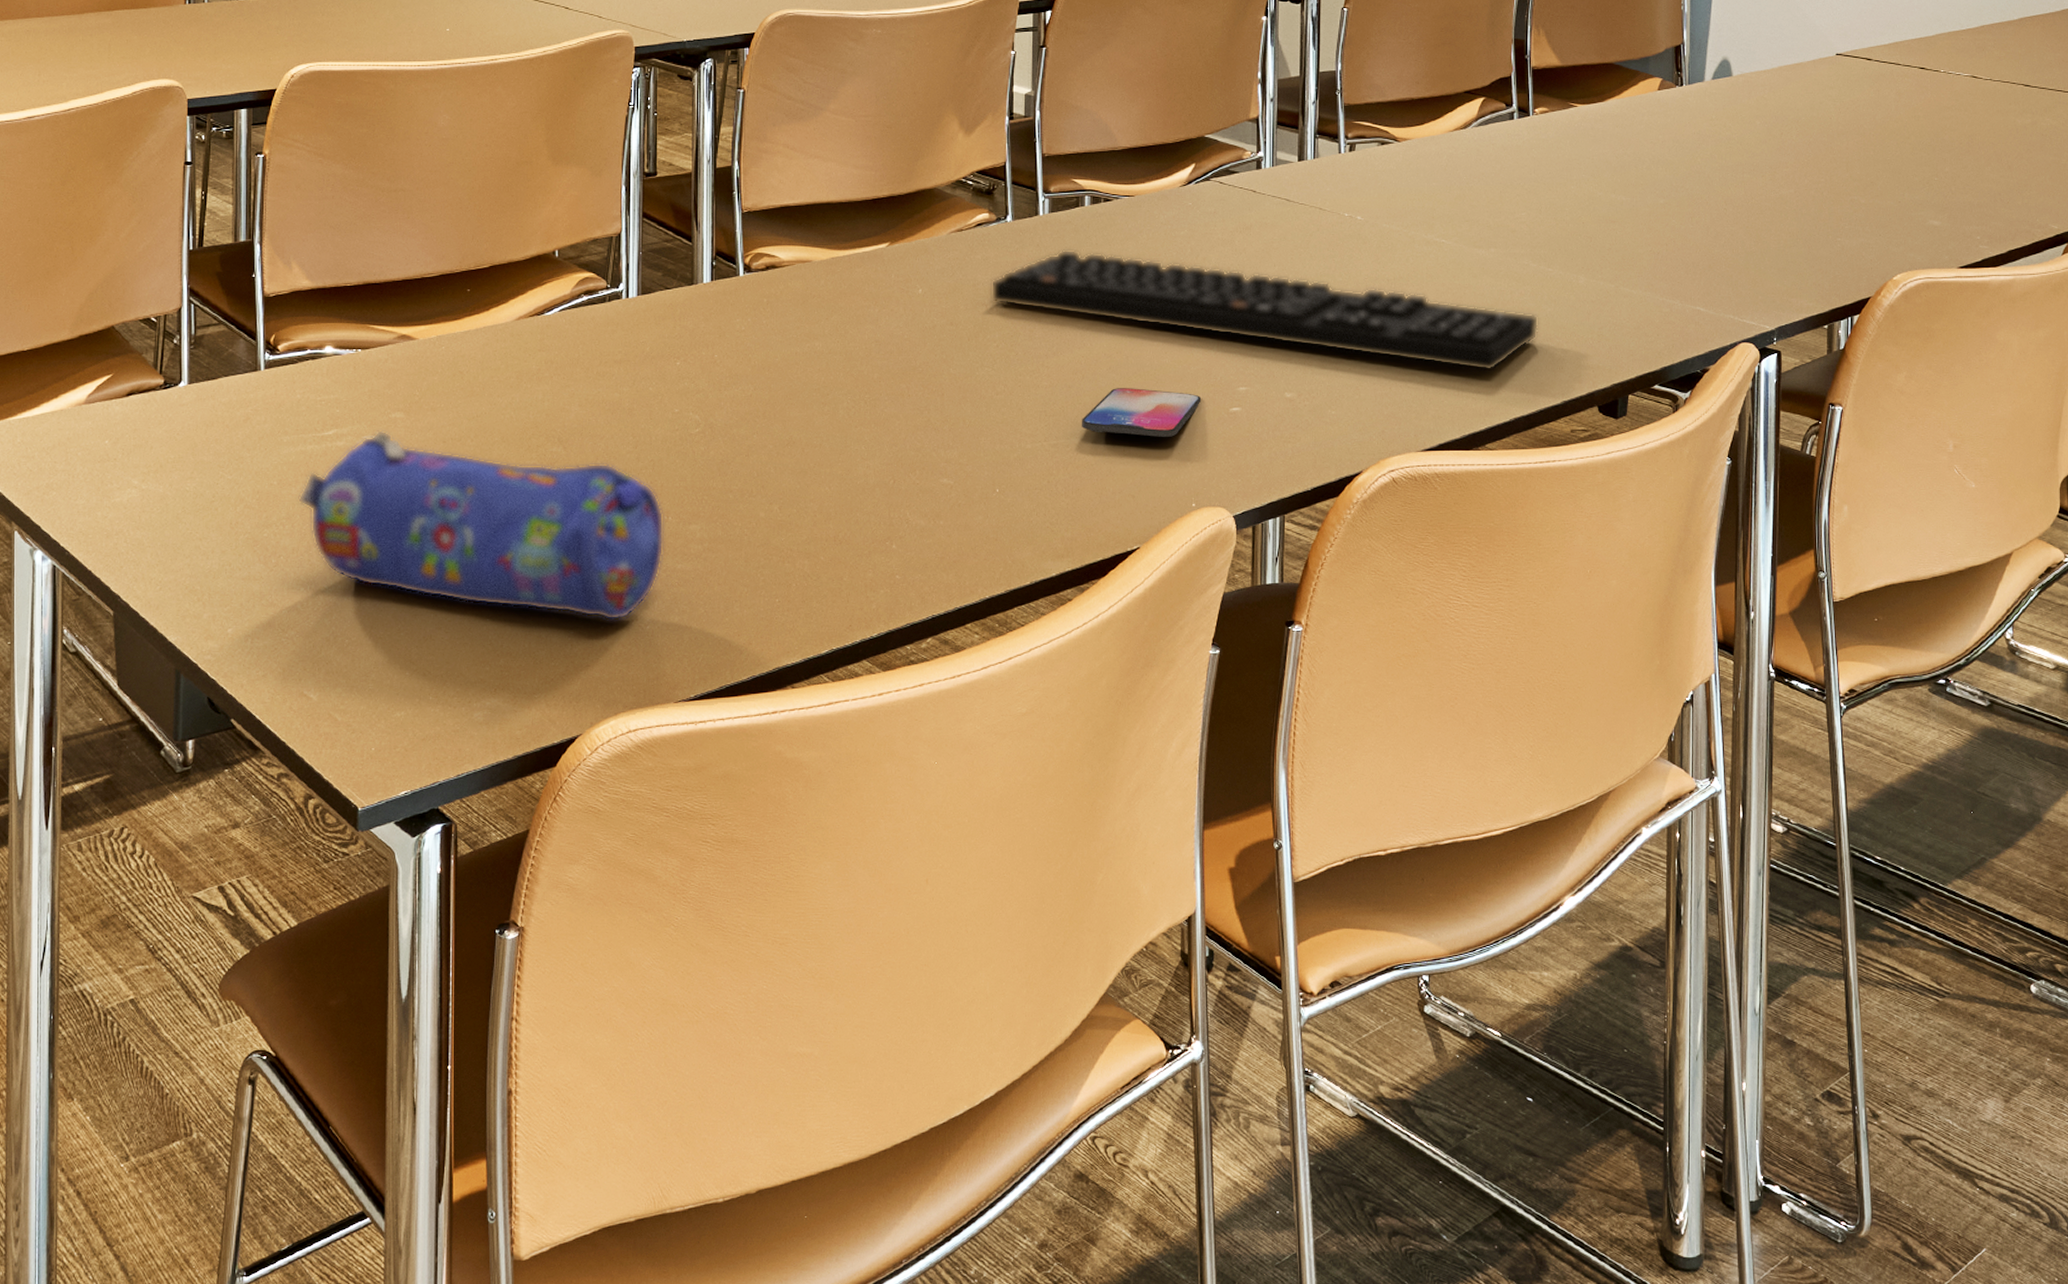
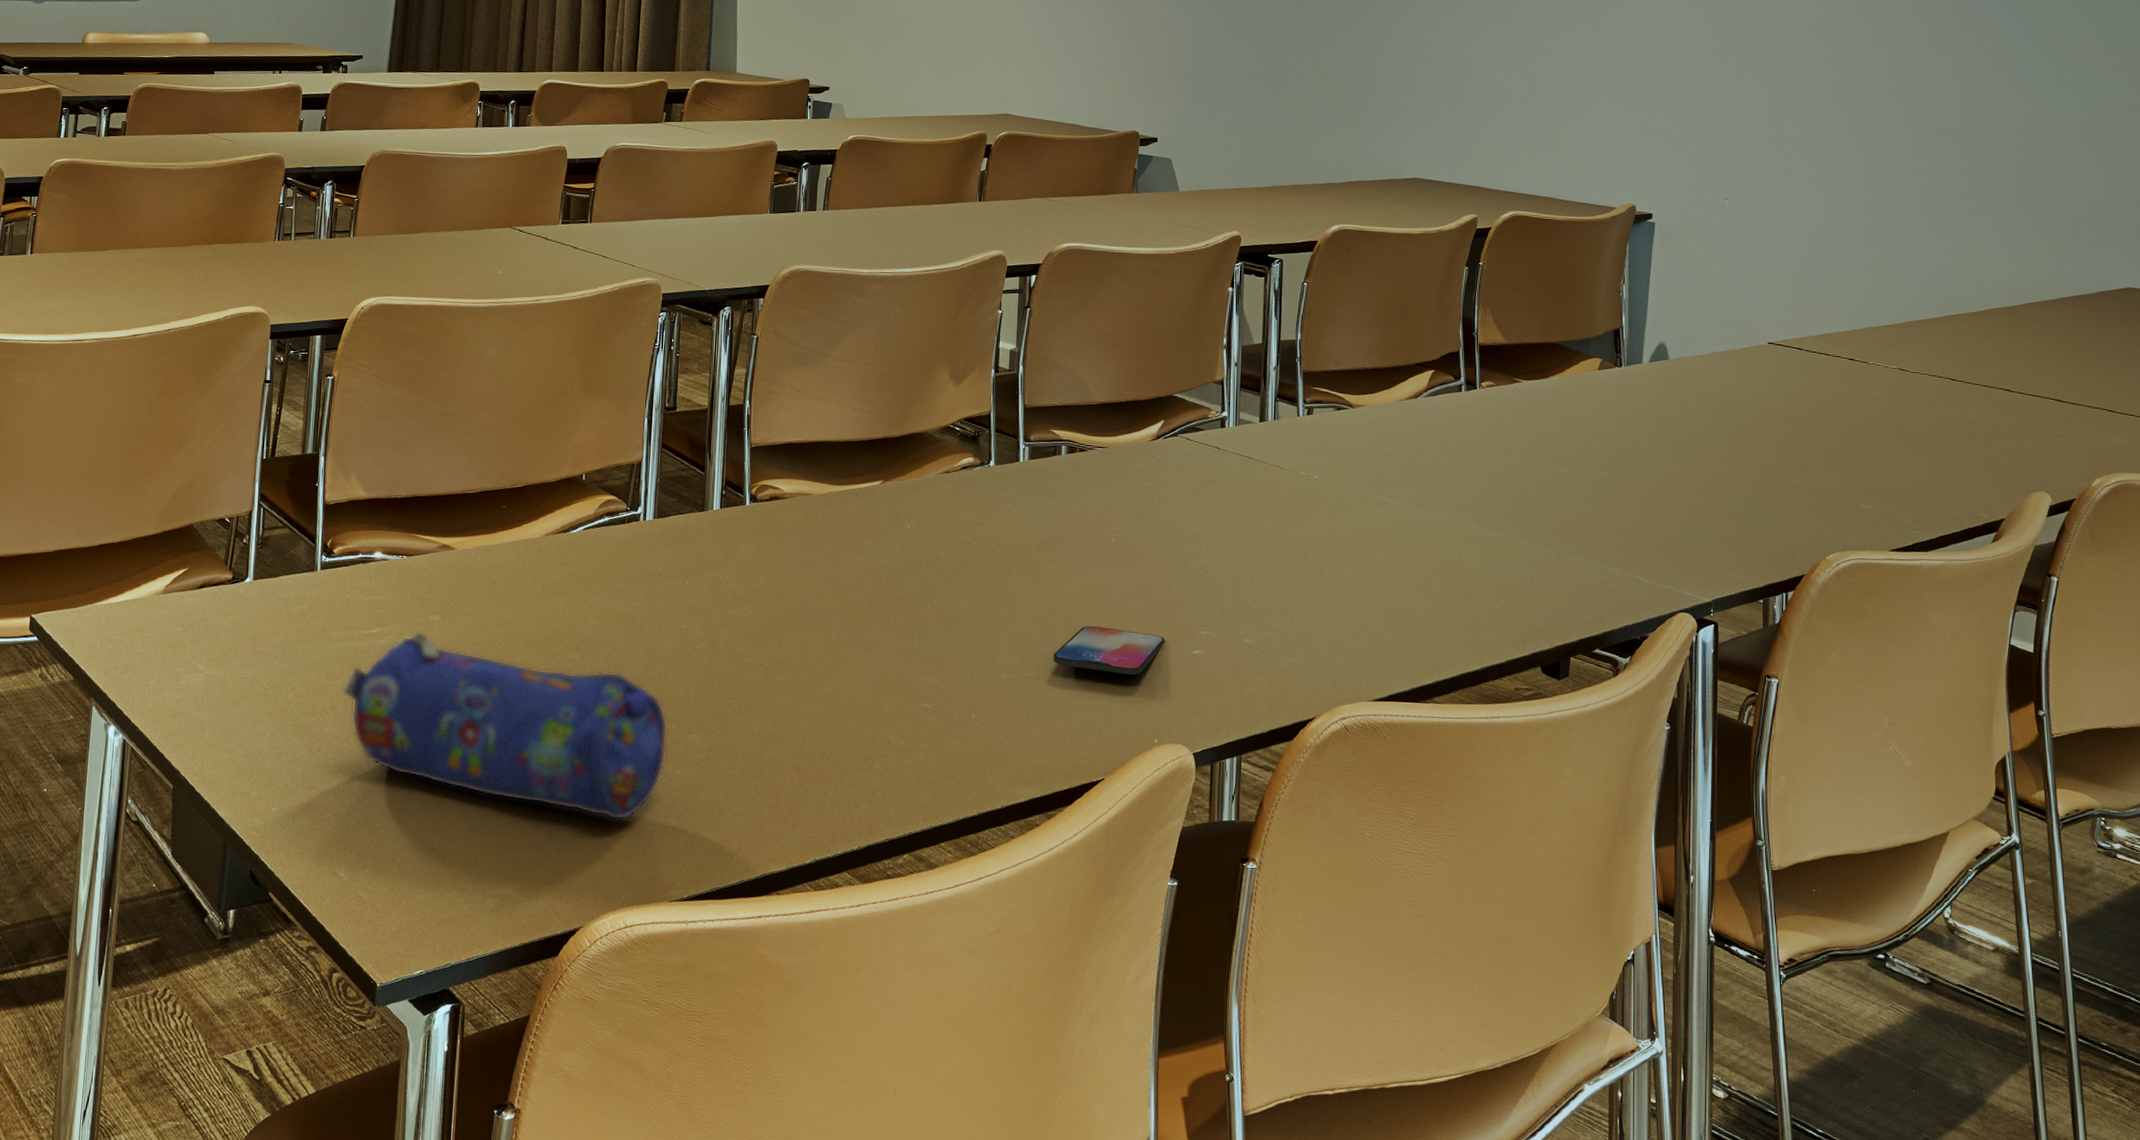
keyboard: present [991,249,1539,372] -> none [973,494,1485,628]

